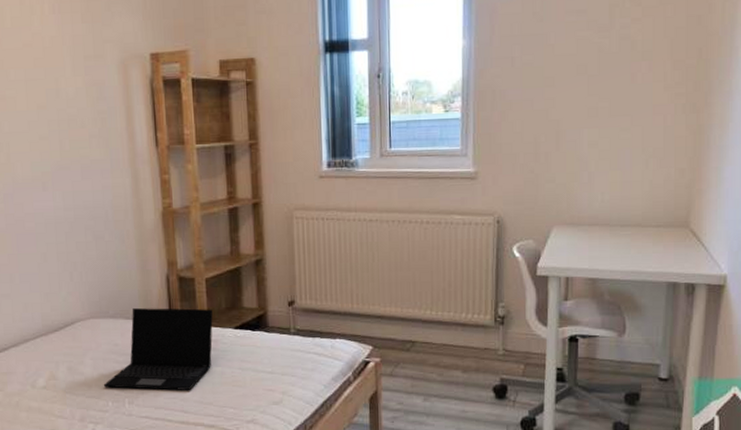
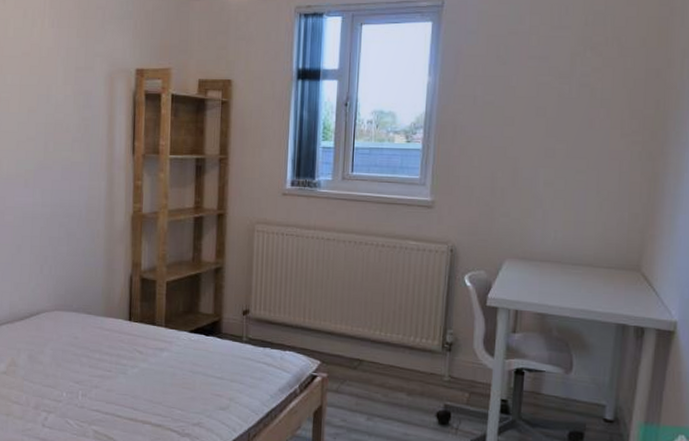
laptop: present [103,308,213,390] -> none [60,304,171,388]

